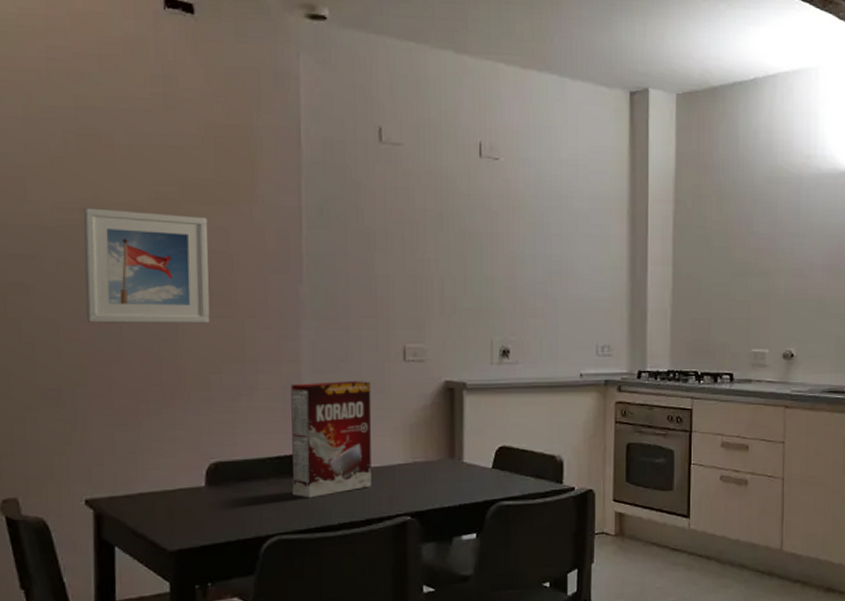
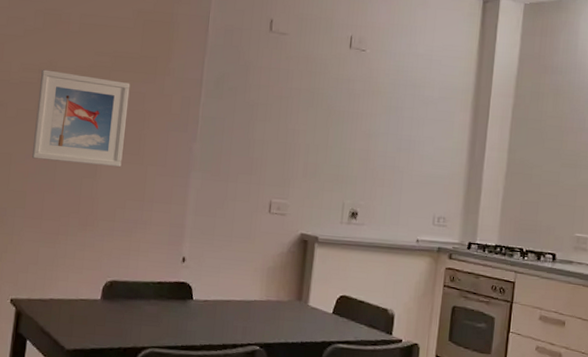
cereal box: present [291,381,372,498] -> none [167,223,240,320]

